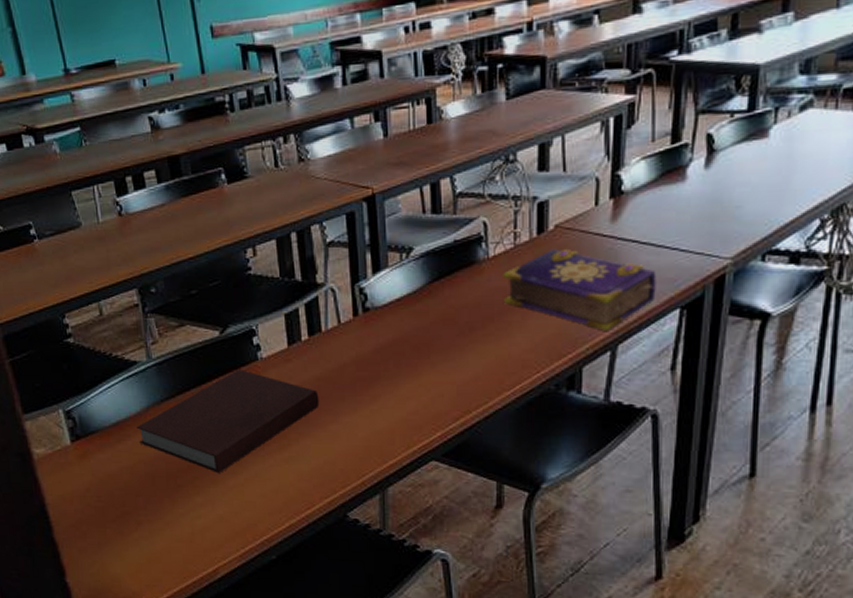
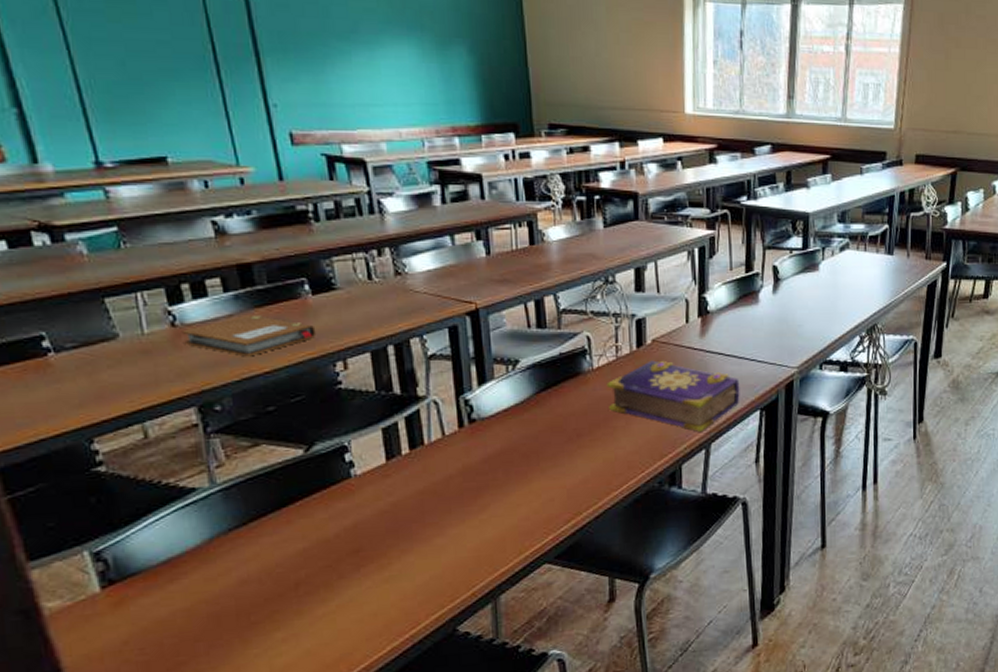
notebook: none [126,203,231,244] -> present [181,314,317,357]
notebook: present [136,369,320,473] -> none [194,488,424,603]

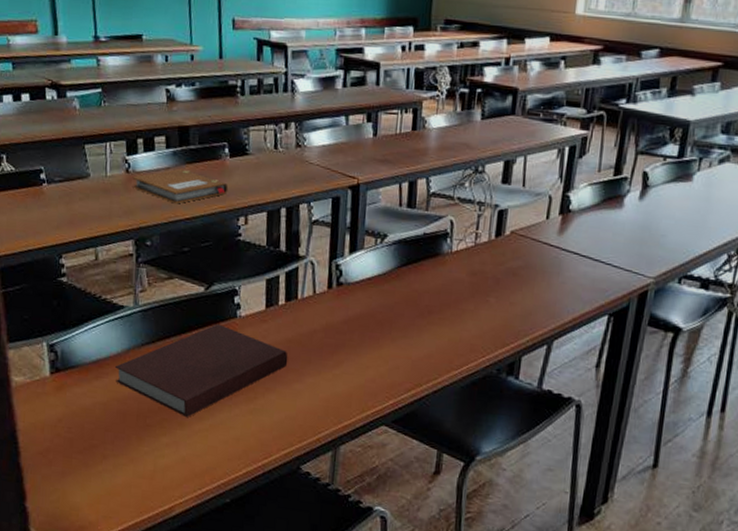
notebook: none [194,488,424,603] -> present [114,324,288,417]
book: present [606,360,740,432] -> none [461,251,592,328]

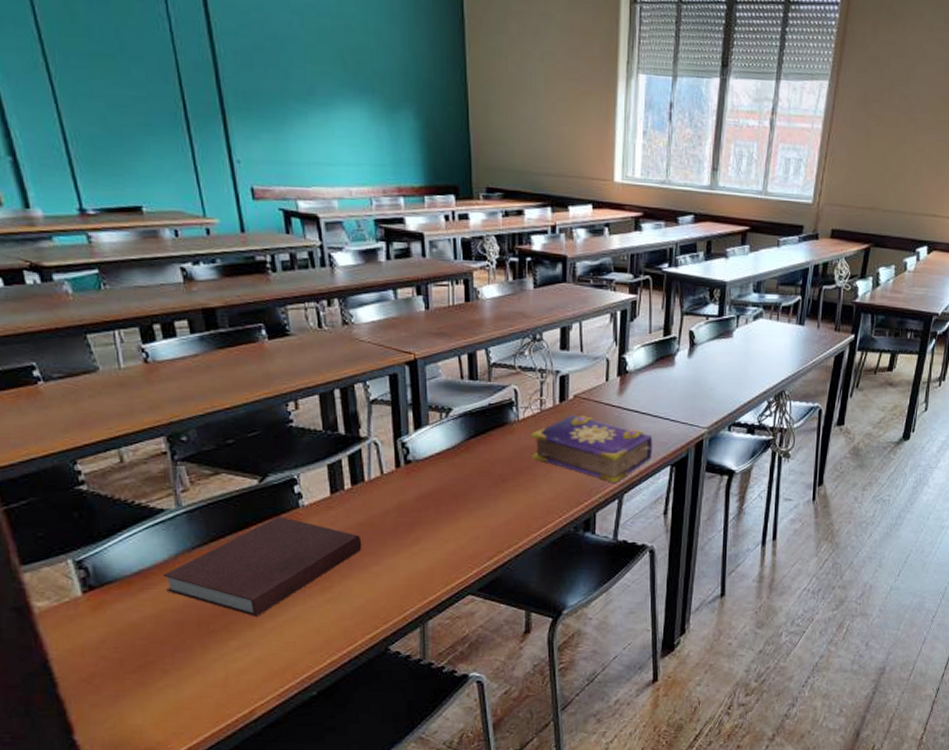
notebook: present [132,168,229,204] -> none [153,354,272,394]
book: none [461,251,592,328] -> present [530,414,653,483]

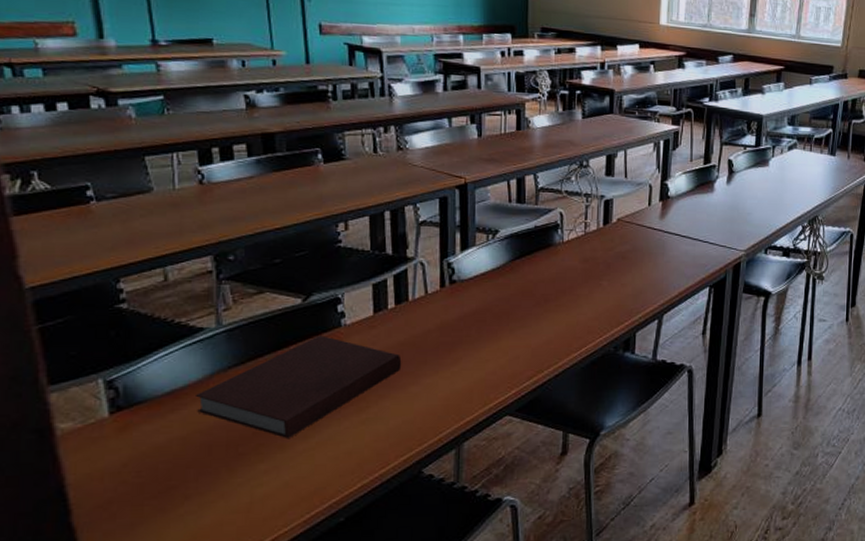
book: present [530,414,653,483] -> none [574,237,693,303]

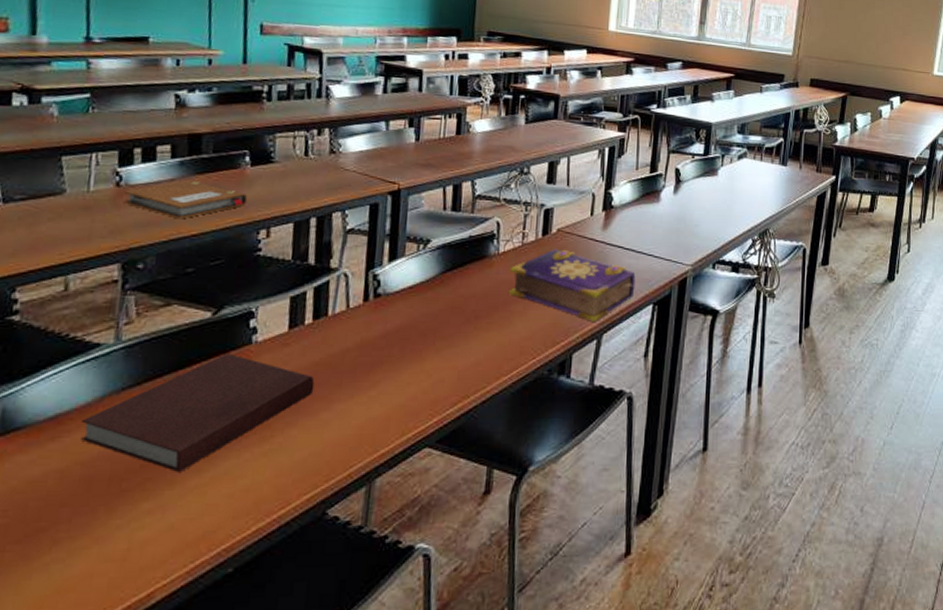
notebook: none [207,177,324,214] -> present [123,179,248,219]
book: none [574,237,693,303] -> present [509,249,636,322]

